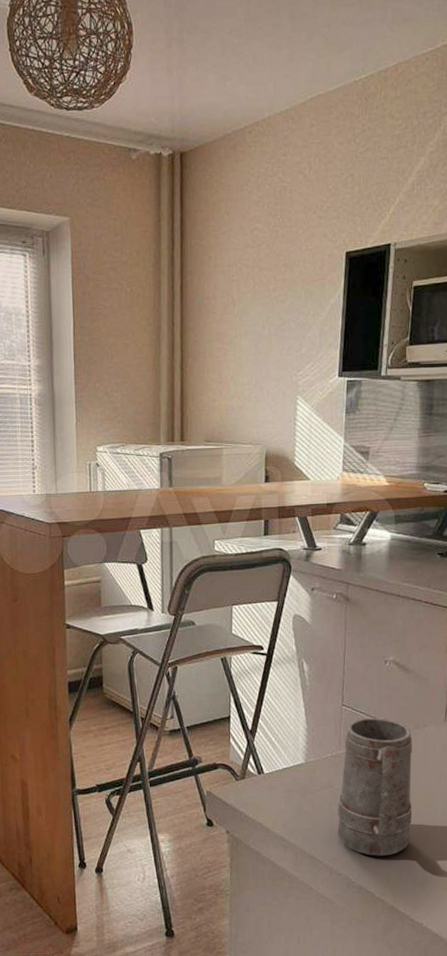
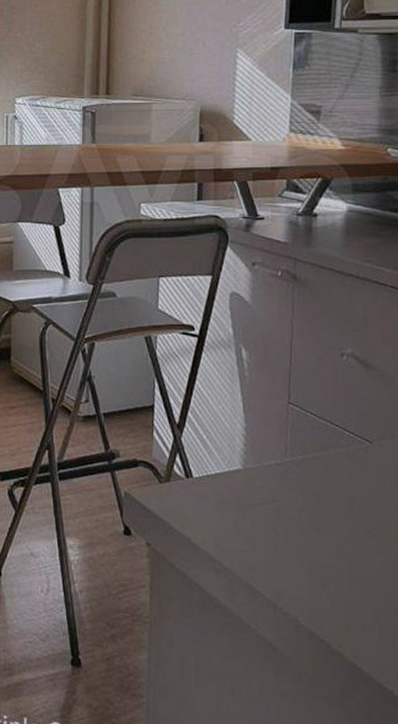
mug: present [337,718,413,856] -> none [282,421,378,597]

